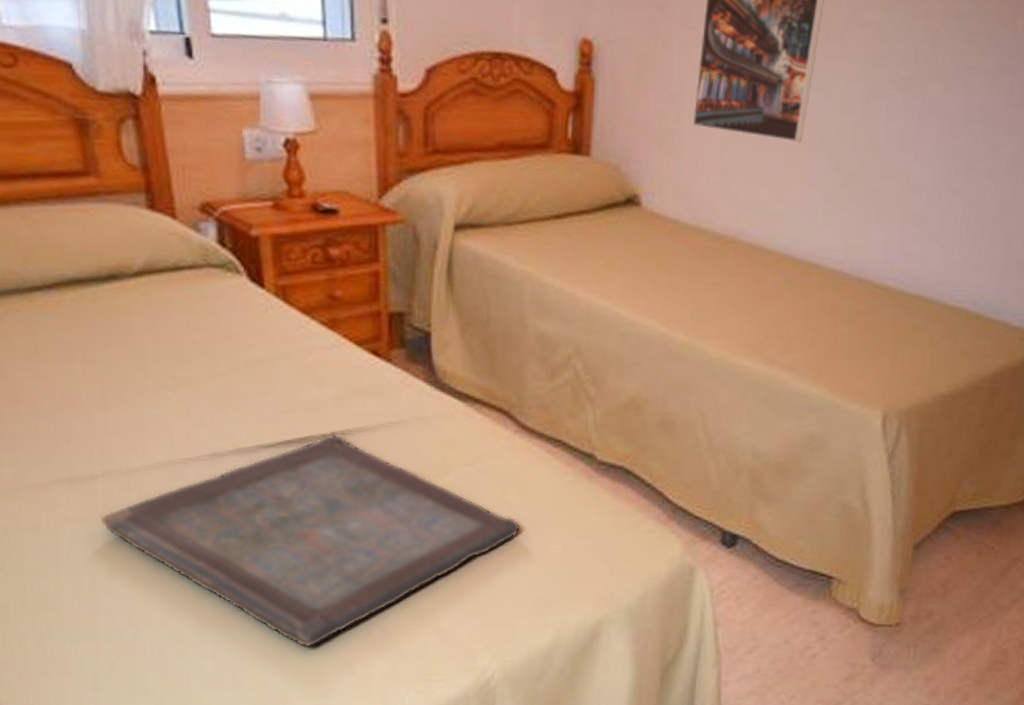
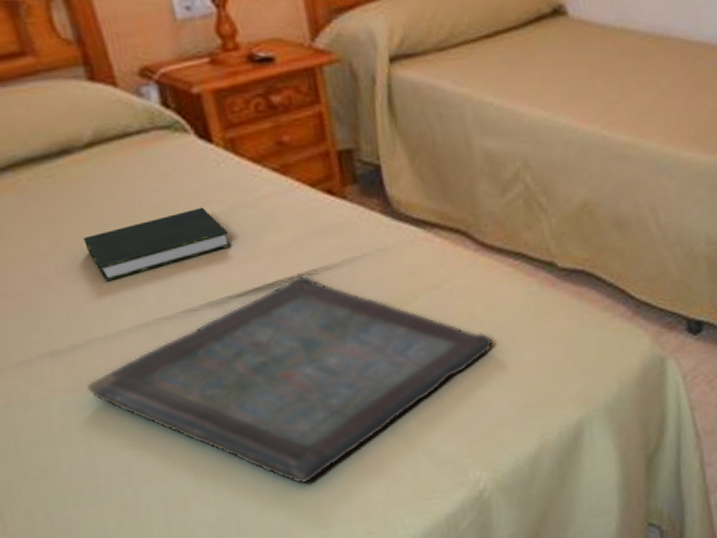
book: none [120,351,269,415] -> present [83,207,232,282]

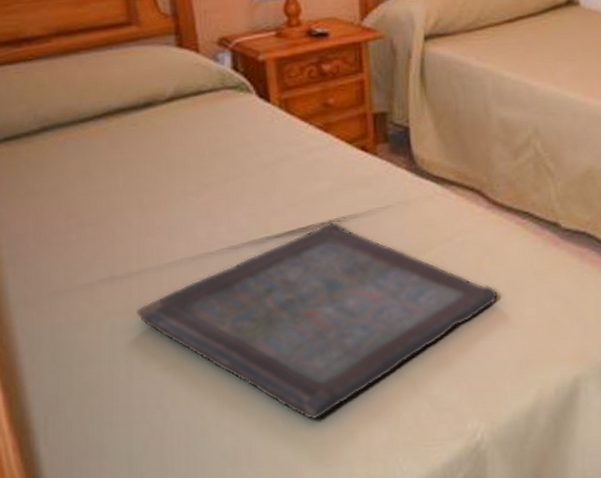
book: present [83,207,232,282] -> none [153,157,276,218]

